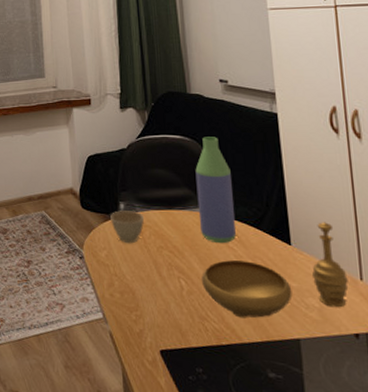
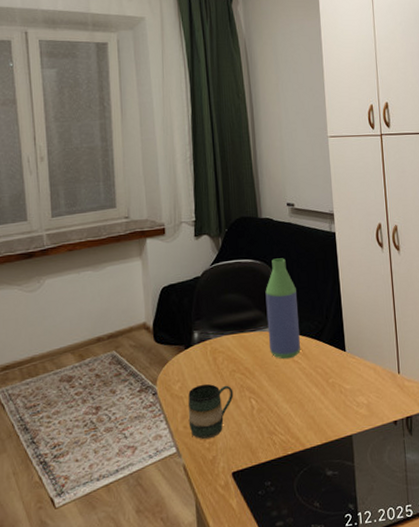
cup: present [110,210,145,244] -> none [184,338,218,373]
mug: none [114,255,161,312] -> present [188,383,234,440]
decorative bowl: present [202,222,348,318] -> none [270,327,389,426]

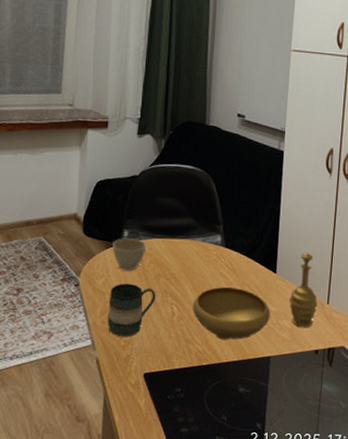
cup: none [184,338,218,373] -> present [112,238,147,272]
bottle: present [265,258,301,360] -> none [198,169,235,272]
decorative bowl: none [270,327,389,426] -> present [193,253,318,340]

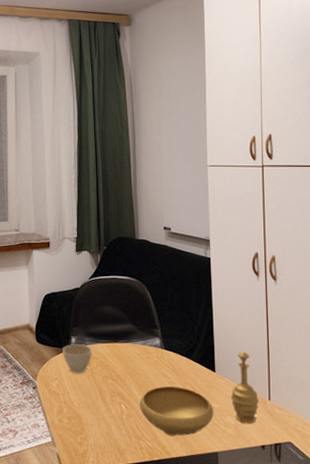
mug: present [107,283,156,338] -> none [63,384,105,435]

